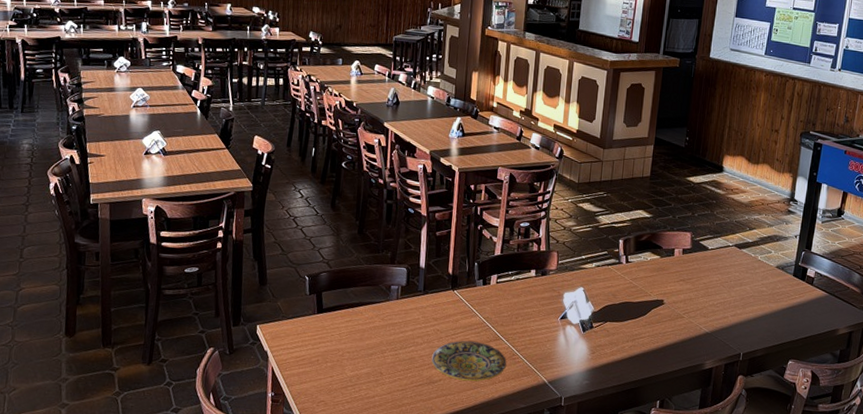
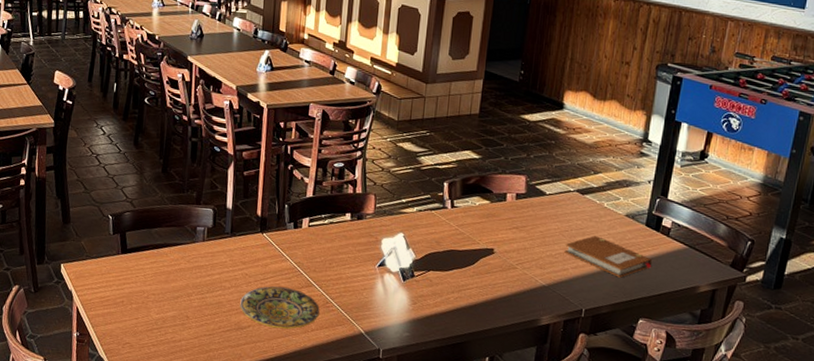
notebook: none [725,286,799,324] -> present [564,236,653,278]

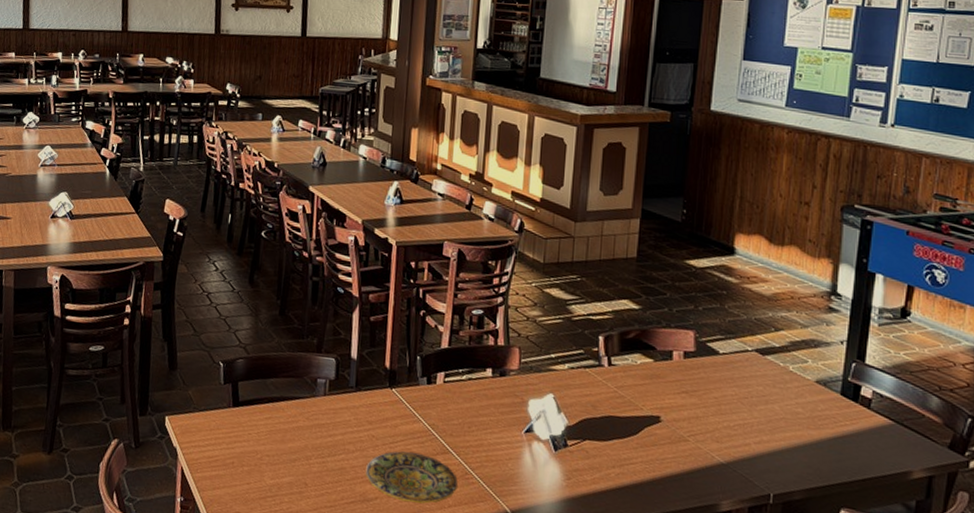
notebook: present [564,236,653,278] -> none [745,405,852,457]

